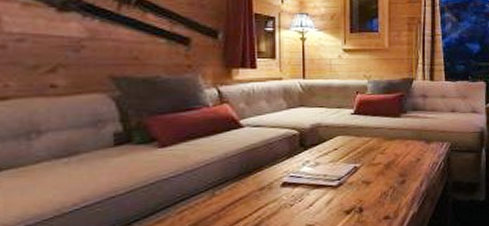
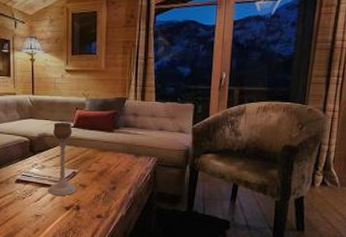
candle holder: none [323,108,359,198] -> present [48,122,77,196]

